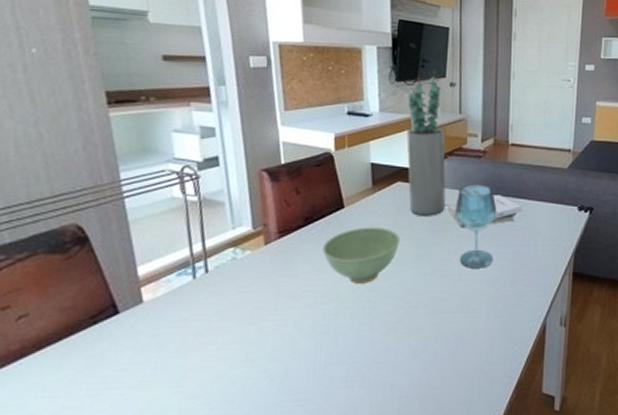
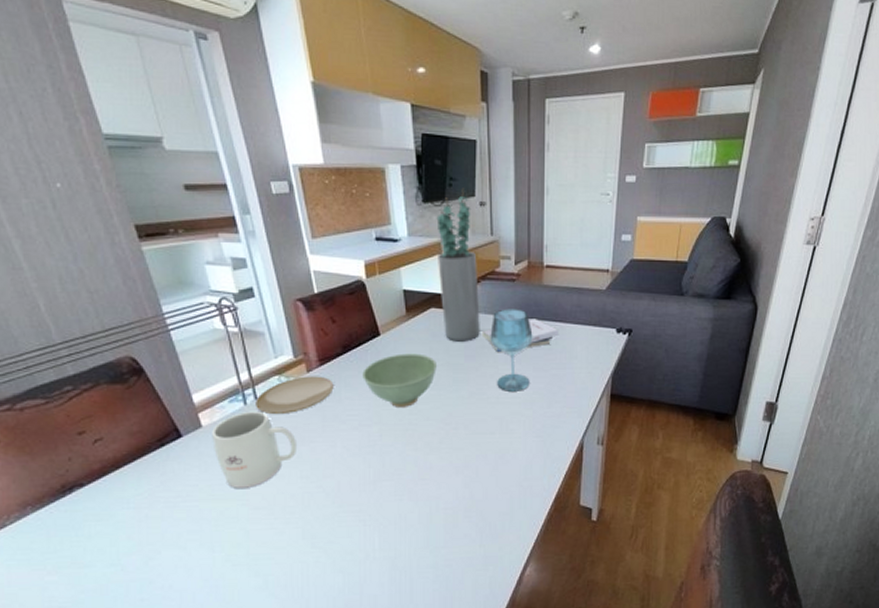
mug: none [151,285,246,373] -> present [212,411,298,488]
plate: none [205,249,292,290] -> present [256,376,334,415]

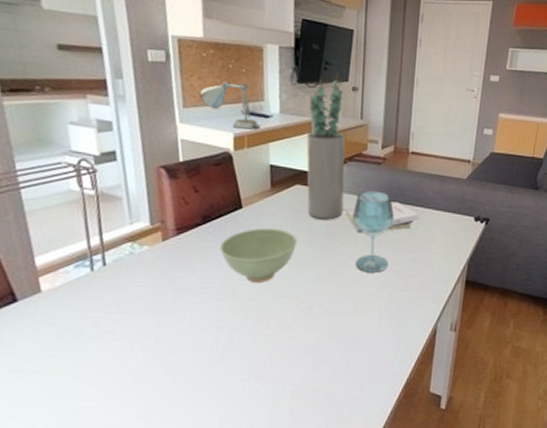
mug: present [212,411,298,488] -> none [50,277,143,360]
plate: present [256,376,334,415] -> none [103,244,189,284]
desk lamp: none [326,207,390,255] -> present [199,81,261,130]

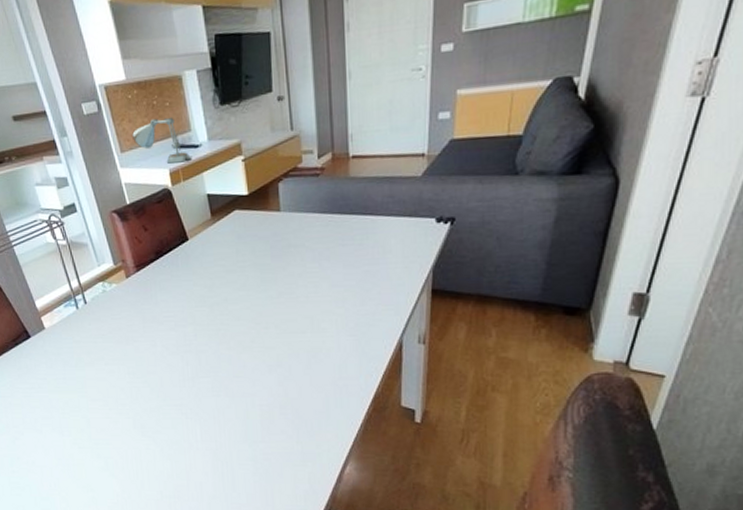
bowl: present [220,228,297,283] -> none [175,255,244,308]
vase: present [306,72,346,220] -> none [234,84,285,242]
books: present [344,202,419,233] -> none [287,213,369,251]
wine glass: present [352,190,394,273] -> none [296,204,341,290]

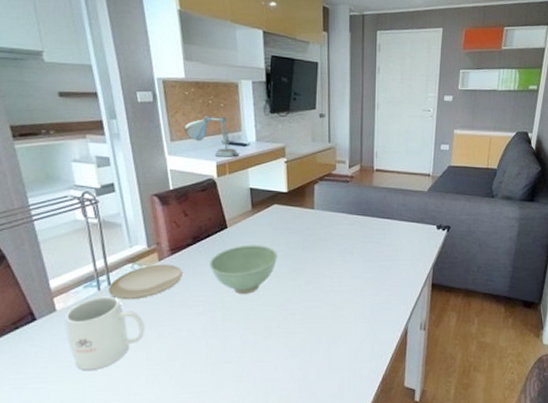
mug: none [53,314,124,382] -> present [65,296,146,370]
plate: none [85,281,151,317] -> present [108,264,183,300]
bowl: none [175,255,244,308] -> present [209,245,277,294]

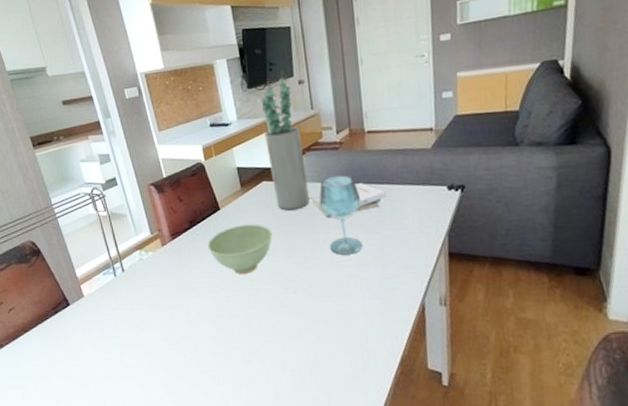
mug: present [65,296,146,370] -> none [91,281,159,349]
plate: present [108,264,183,300] -> none [123,249,185,285]
desk lamp: present [184,115,240,157] -> none [169,99,223,141]
vase: none [281,102,318,235] -> present [260,70,310,211]
books: none [318,215,386,245] -> present [311,183,386,219]
wine glass: none [326,206,364,280] -> present [319,175,363,255]

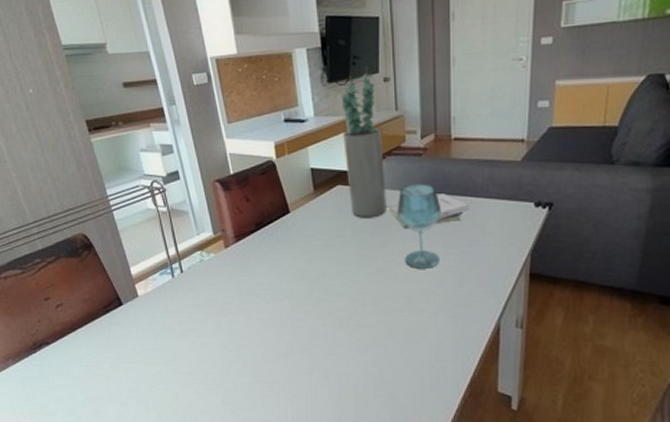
bowl: present [207,224,272,274] -> none [274,230,344,283]

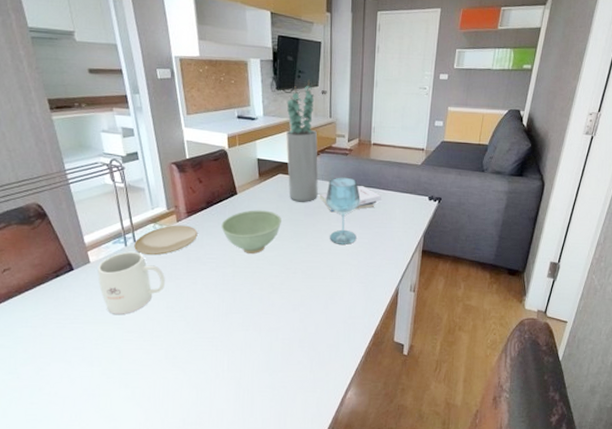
mug: none [146,283,218,354] -> present [97,251,166,314]
plate: none [182,252,249,287] -> present [134,225,198,256]
bowl: none [274,230,344,283] -> present [221,210,281,254]

